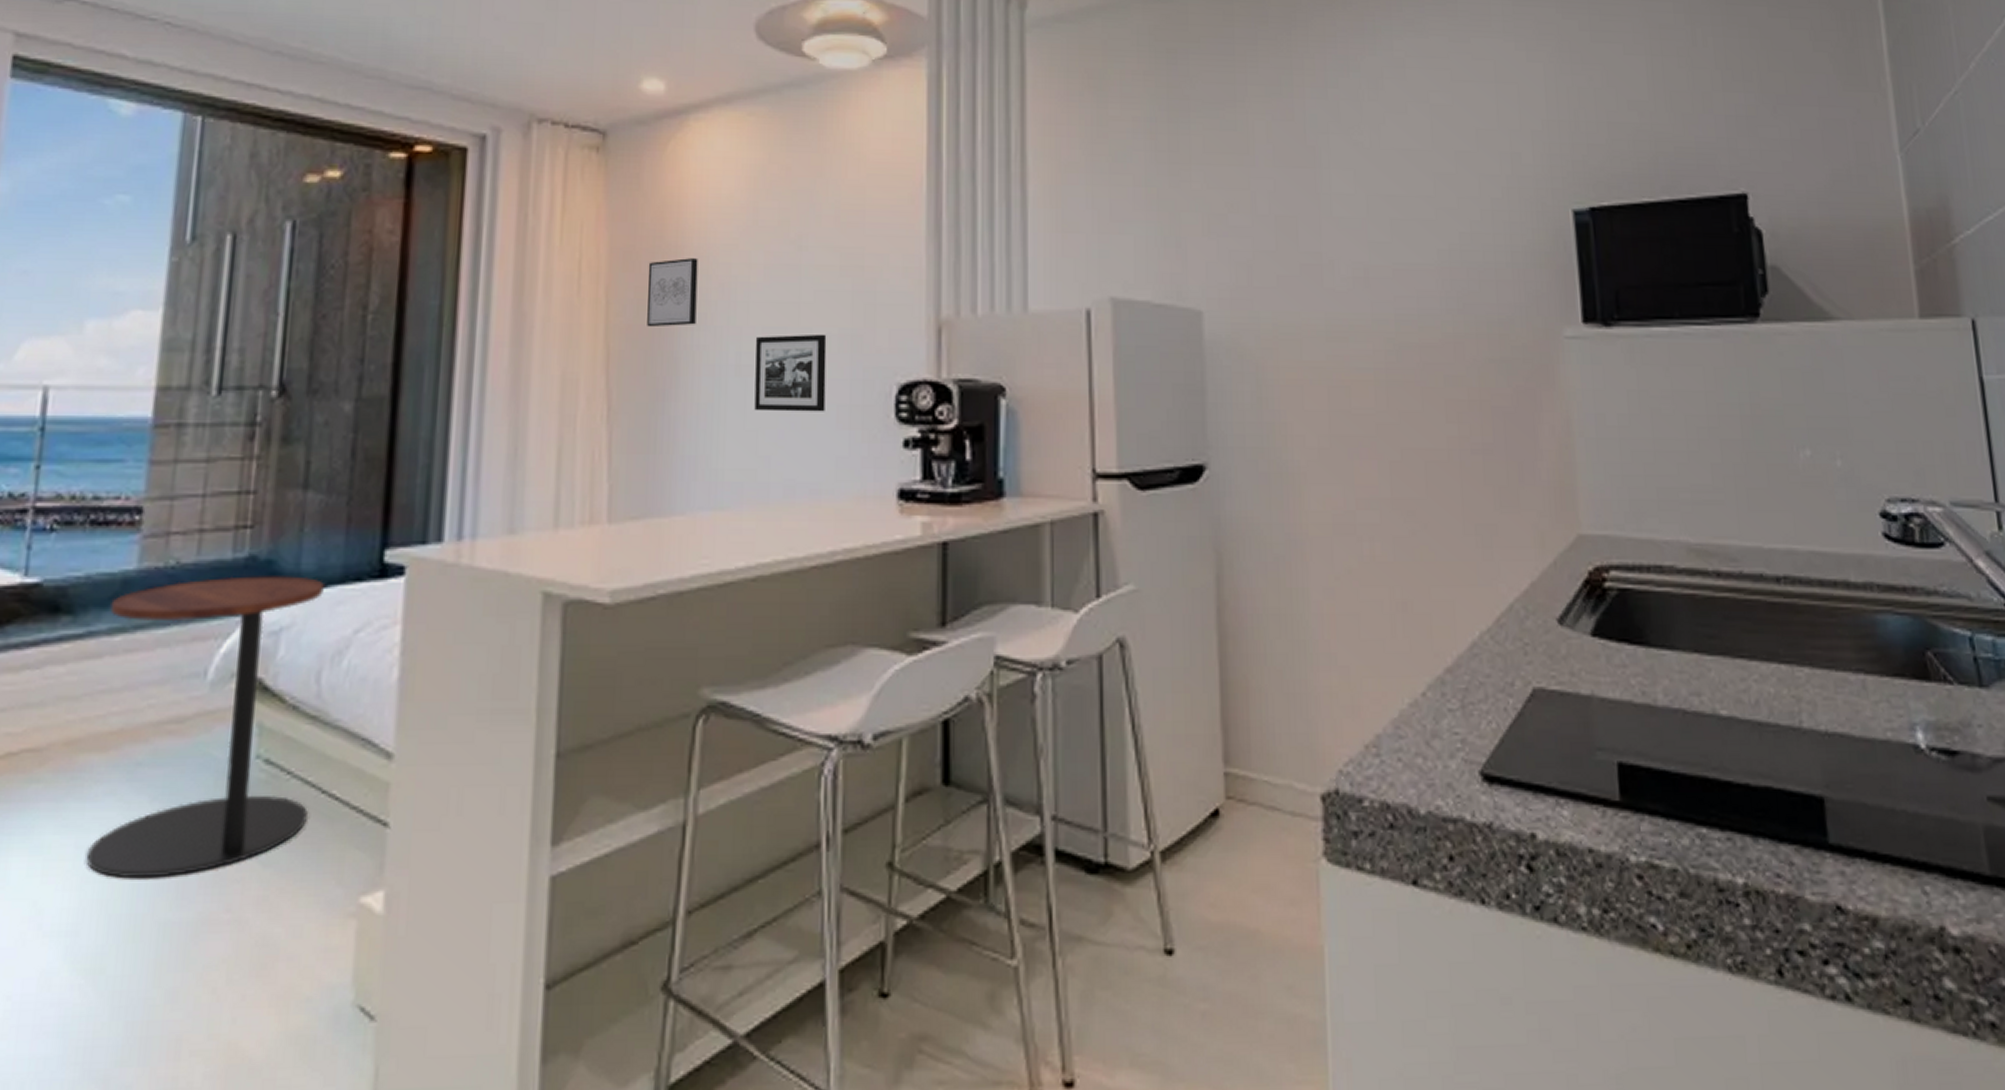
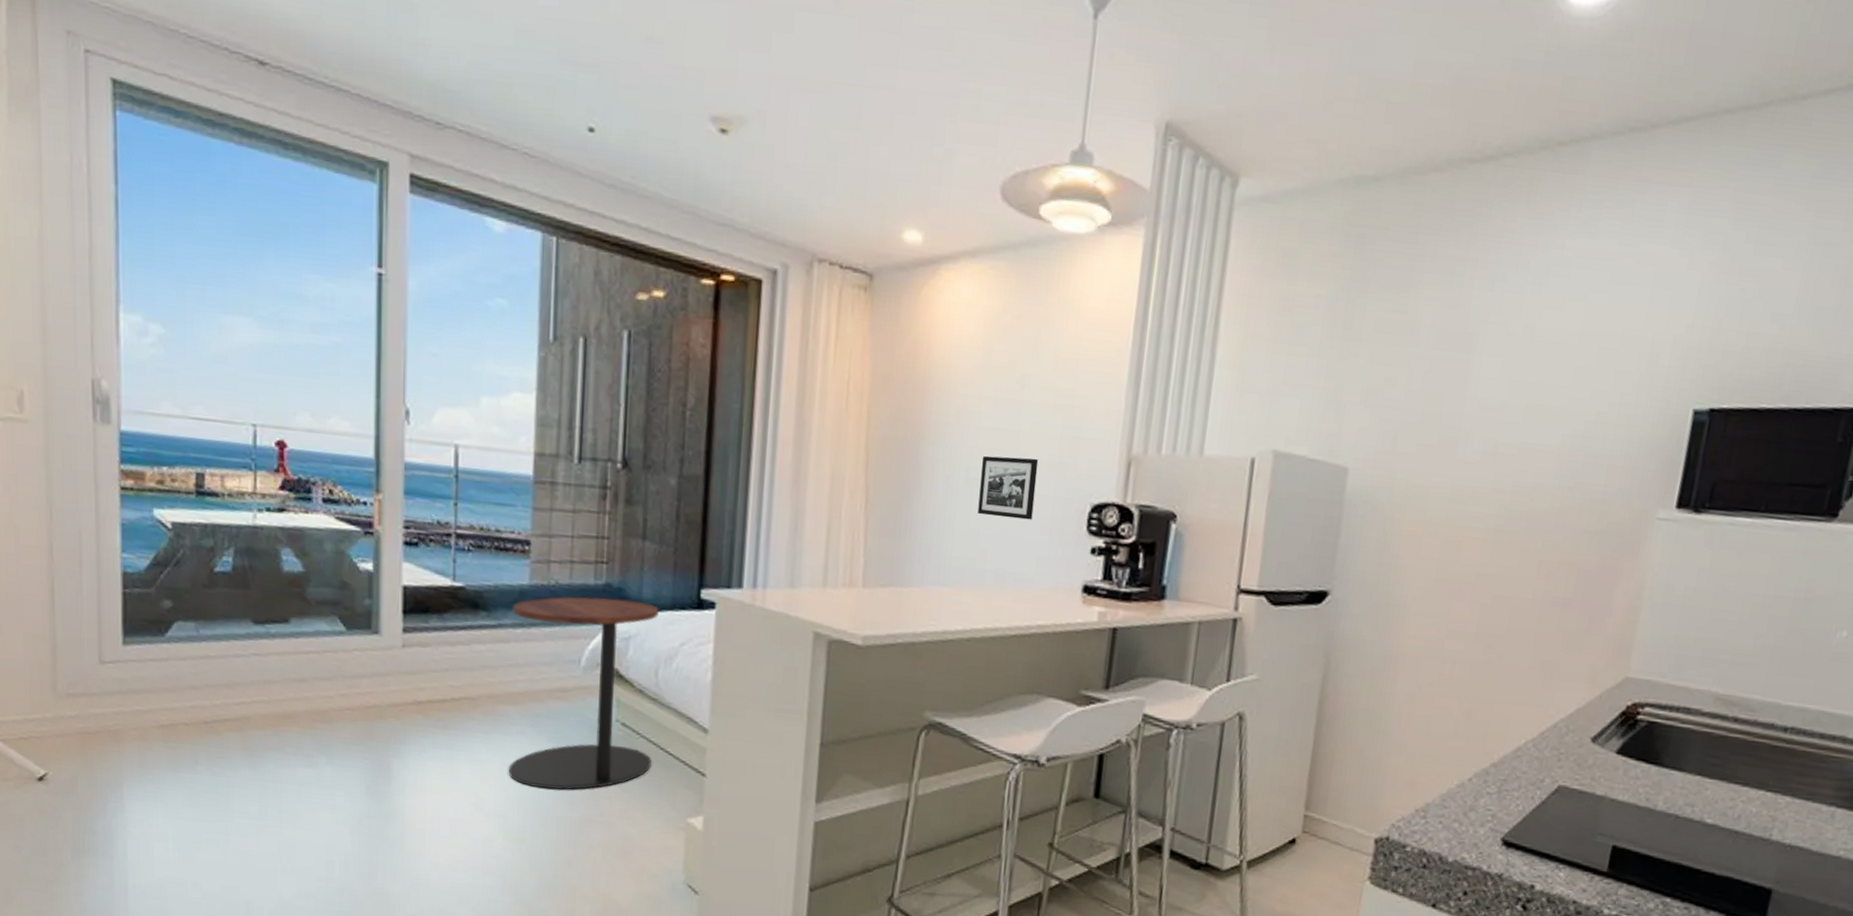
wall art: present [647,258,698,328] -> none [898,387,941,442]

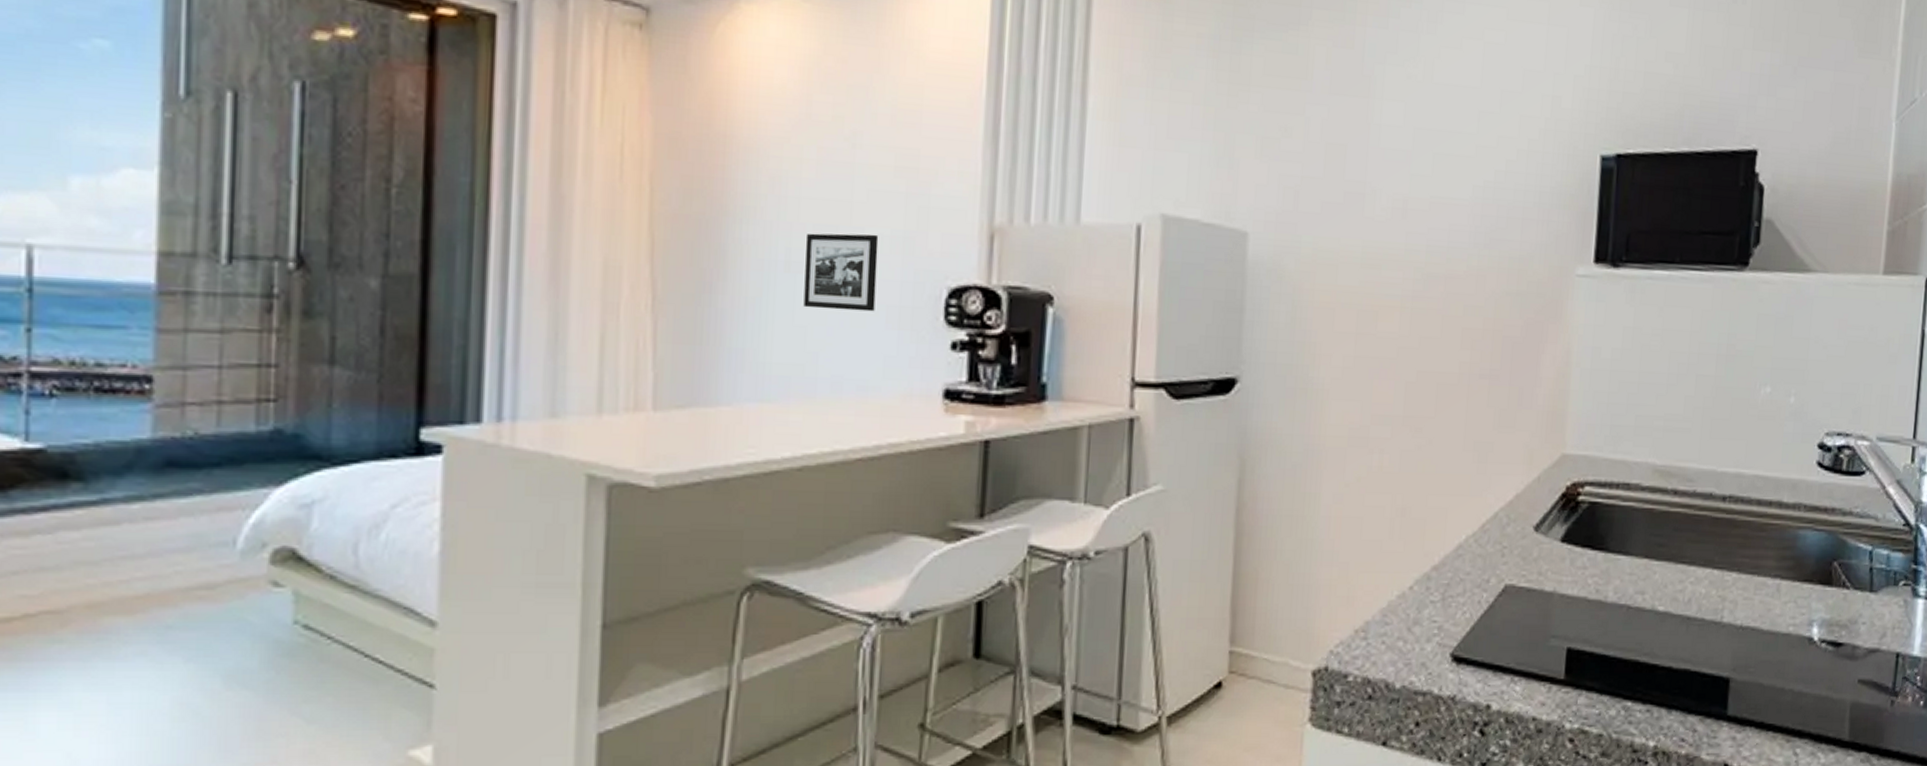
side table: present [508,596,660,790] -> none [120,448,359,733]

